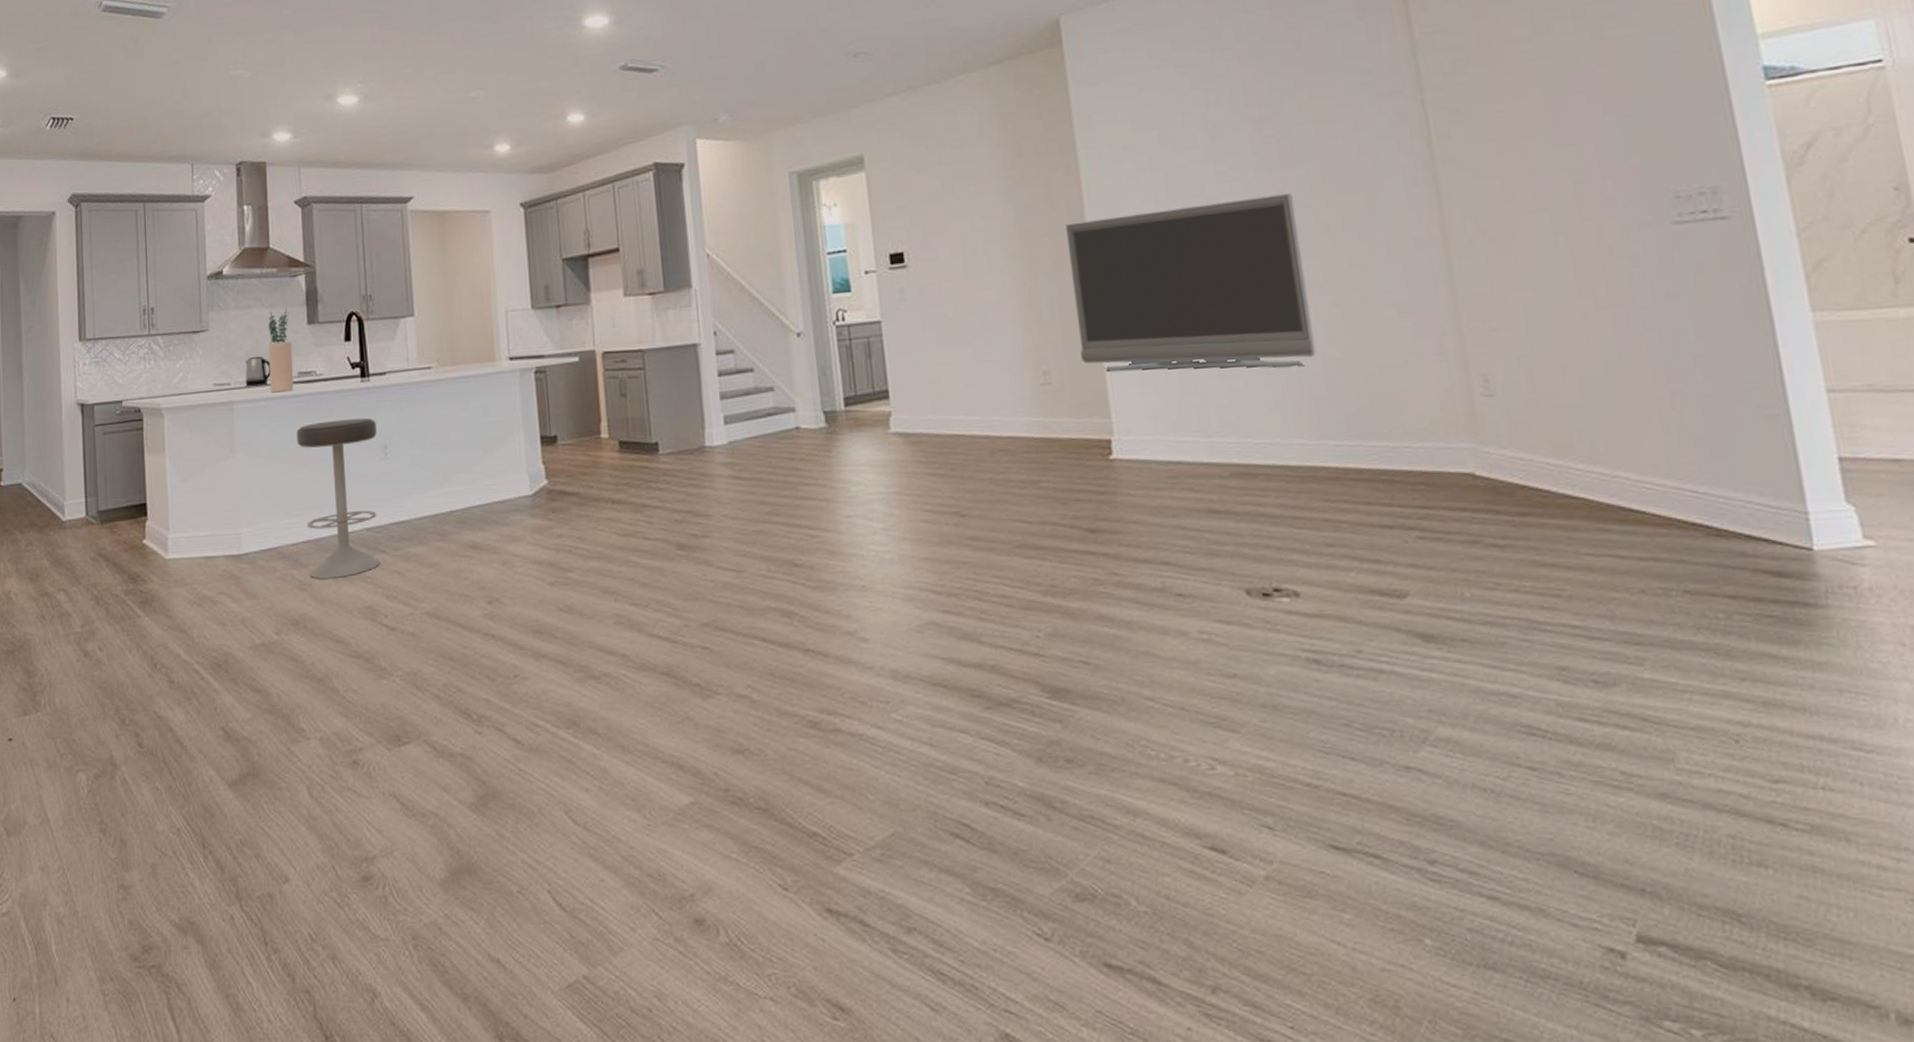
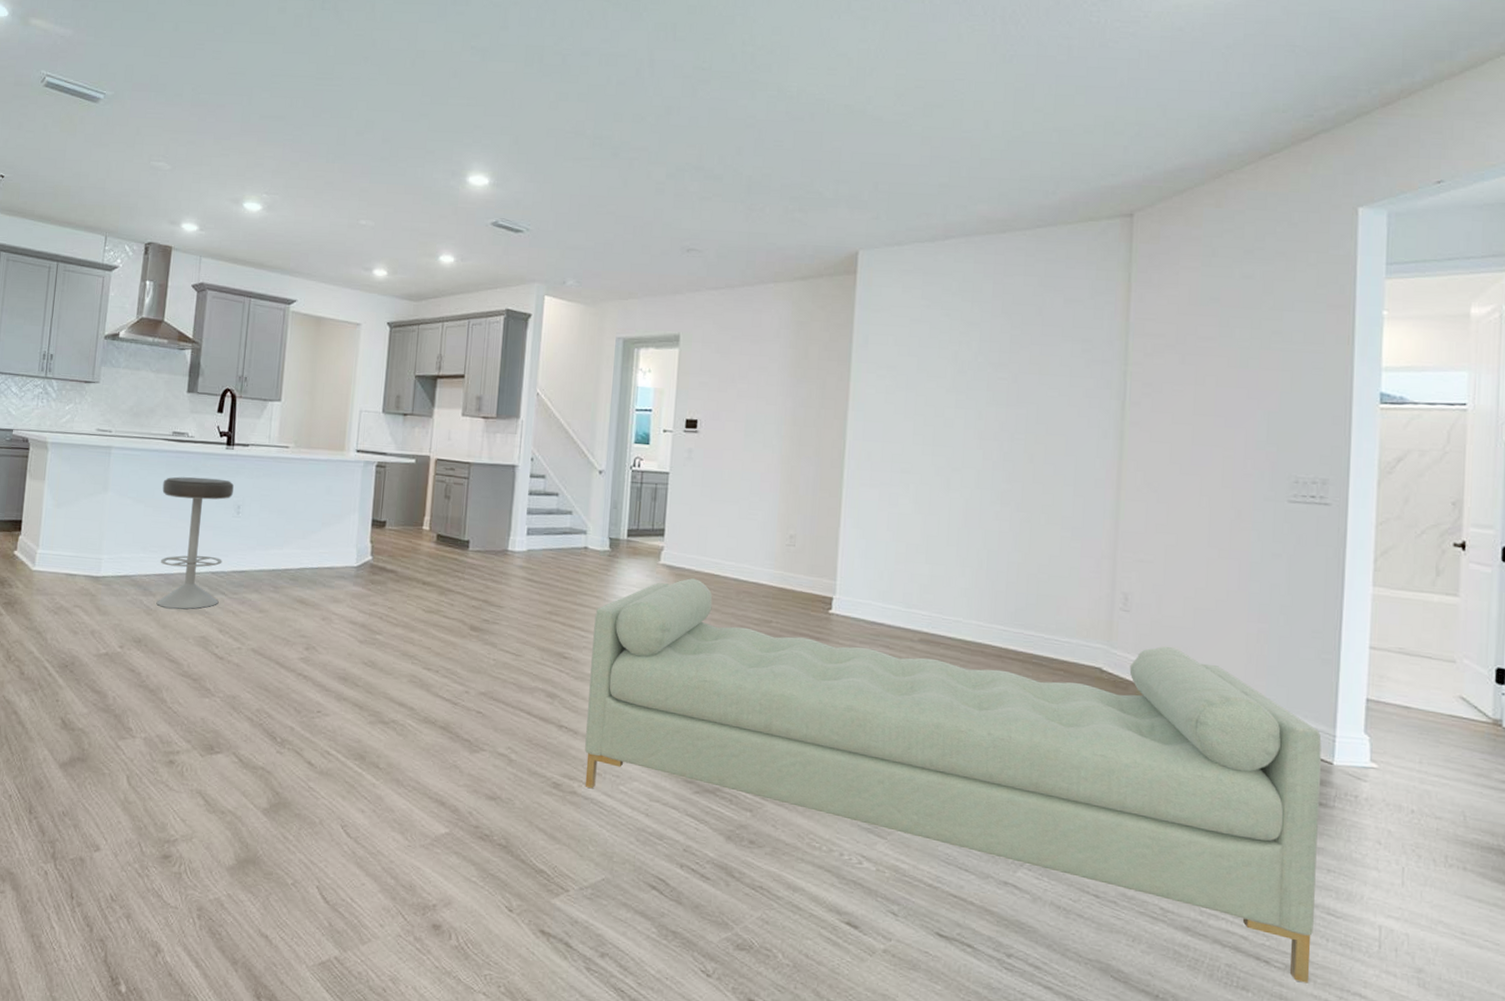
kettle: present [245,356,271,387] -> none [125,411,149,438]
vase: present [268,308,294,393] -> none [146,375,173,447]
sofa: none [823,432,1850,847] -> present [585,578,1322,984]
television: present [1065,194,1316,373] -> none [822,420,1011,565]

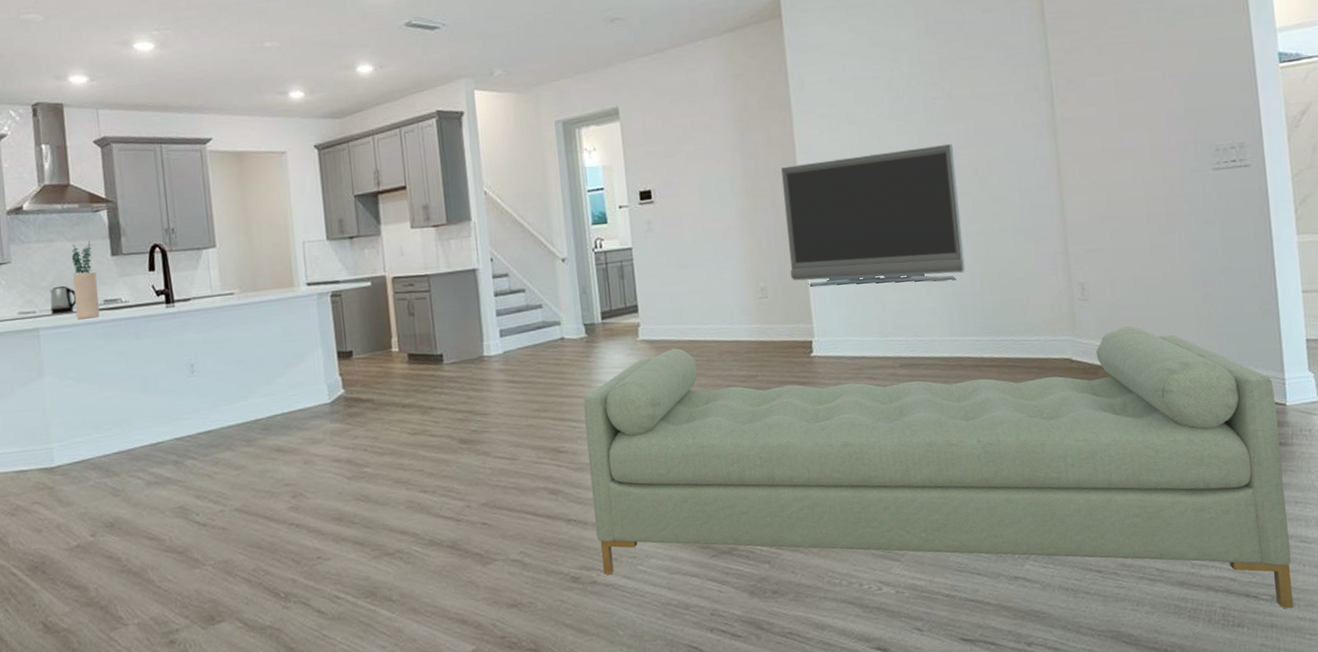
kettle: none [125,411,149,438] -> present [50,285,76,315]
vase: none [146,375,173,447] -> present [71,241,100,320]
bar stool: present [156,476,234,609] -> none [104,340,190,486]
television: none [822,420,1011,565] -> present [780,144,965,288]

